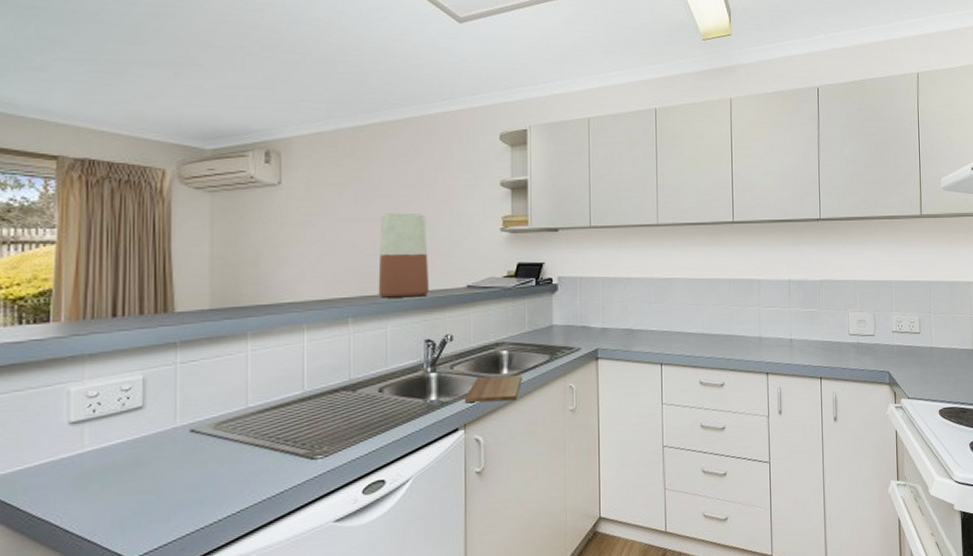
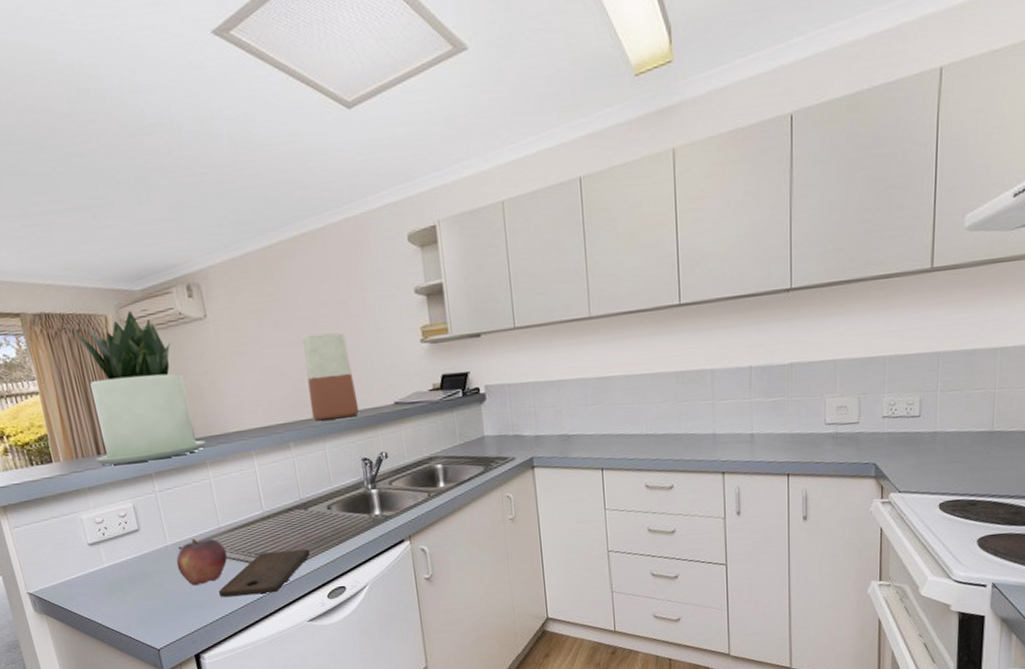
planter: none [108,169,252,331] -> present [69,311,206,465]
fruit: none [182,420,250,477] -> present [176,538,228,585]
cutting board: none [228,435,351,492] -> present [218,548,311,597]
cutting board: present [464,375,522,403] -> none [406,488,459,517]

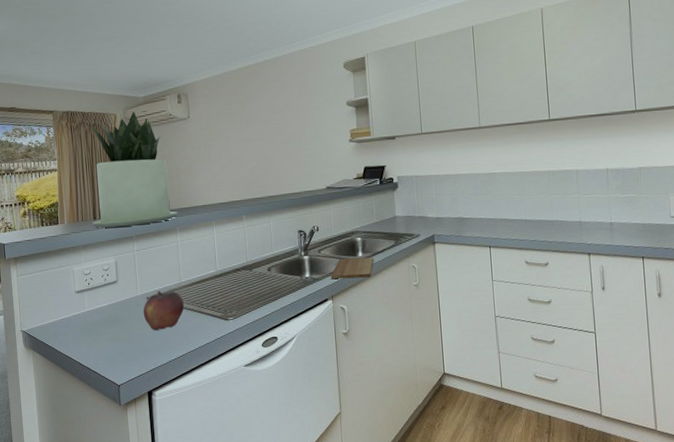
cutting board: present [218,548,311,597] -> none [173,303,251,342]
vase: present [302,332,360,421] -> none [259,132,299,199]
cutting board: none [406,488,459,517] -> present [330,257,374,280]

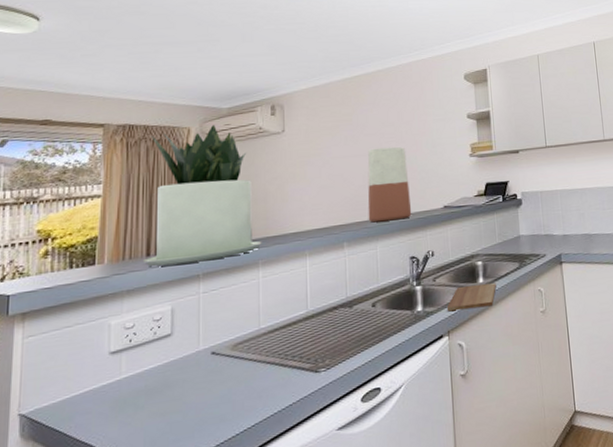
fruit: present [143,290,184,330] -> none [204,341,262,395]
vase: none [259,132,299,199] -> present [367,146,412,223]

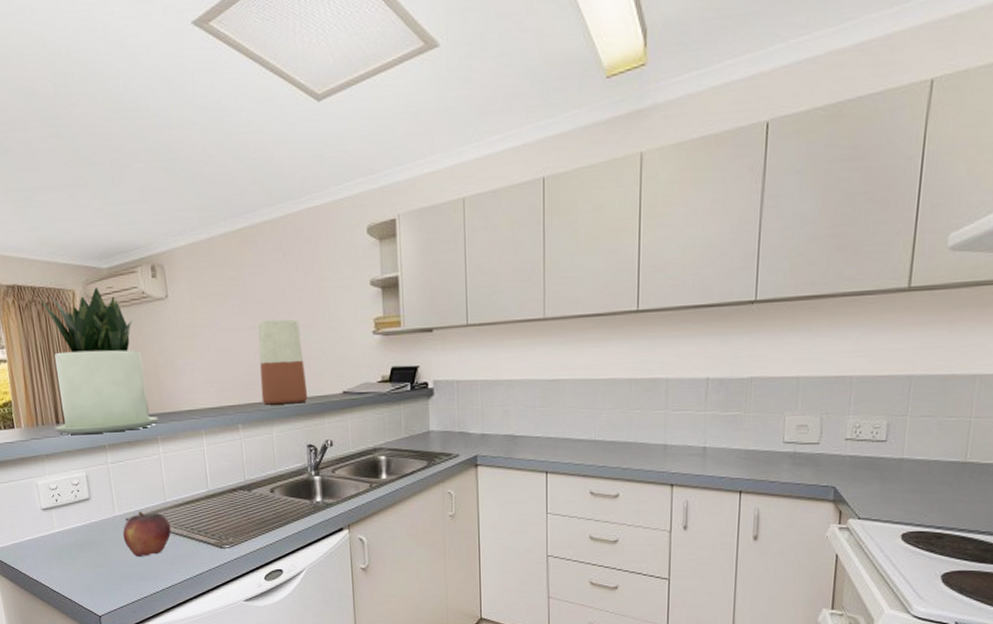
fruit: none [204,341,262,395] -> present [122,511,171,556]
cutting board: present [446,283,496,312] -> none [347,481,401,505]

